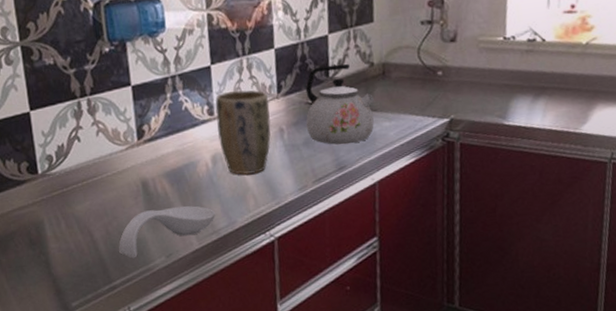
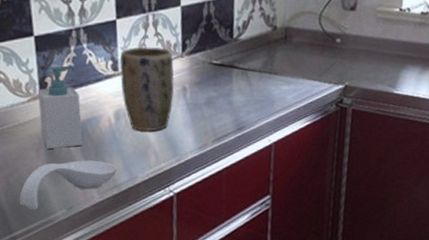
soap bottle: none [135,111,181,196] -> present [37,65,83,149]
kettle: present [305,63,374,145] -> none [208,25,275,106]

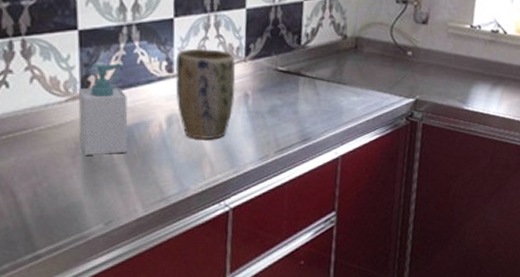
spoon rest: present [19,160,118,210] -> none [48,168,167,225]

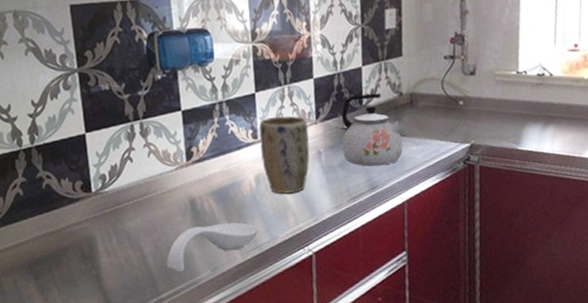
spoon rest: none [48,168,167,225] -> present [167,222,259,272]
soap bottle: present [78,63,128,155] -> none [184,135,226,213]
kettle: none [272,33,344,116] -> present [341,93,403,167]

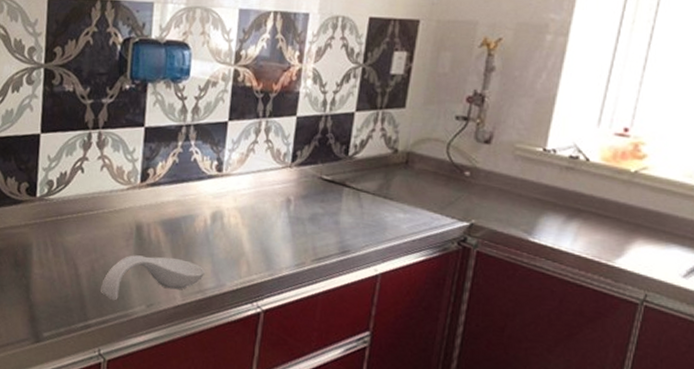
plant pot: present [259,115,310,194] -> none [222,150,282,240]
kettle: present [341,93,403,167] -> none [315,143,392,229]

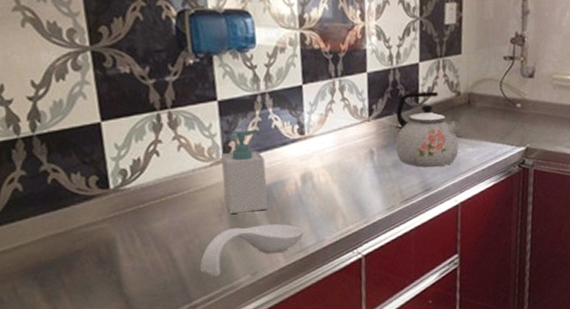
soap bottle: none [134,158,180,242] -> present [220,129,268,214]
kettle: none [315,143,392,229] -> present [395,91,459,168]

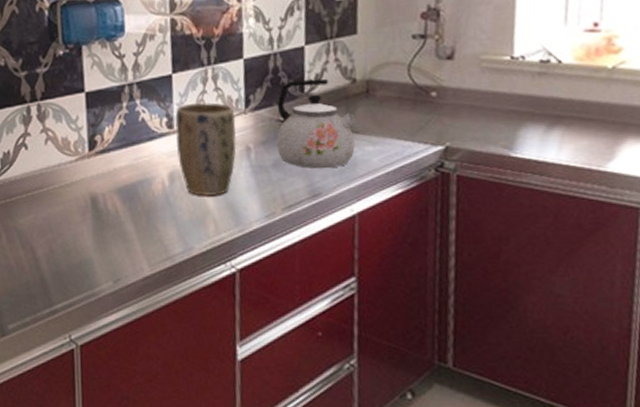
spoon rest: present [200,224,304,277] -> none [62,226,171,281]
soap bottle: present [220,129,268,214] -> none [86,122,133,213]
plant pot: none [306,110,361,194] -> present [175,102,236,196]

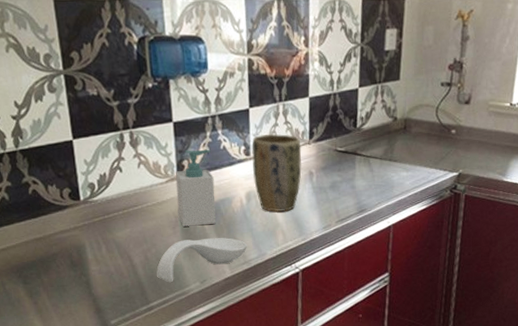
spoon rest: none [62,226,171,281] -> present [156,237,248,283]
soap bottle: none [86,122,133,213] -> present [175,149,216,227]
kettle: present [276,78,355,169] -> none [333,116,395,190]

